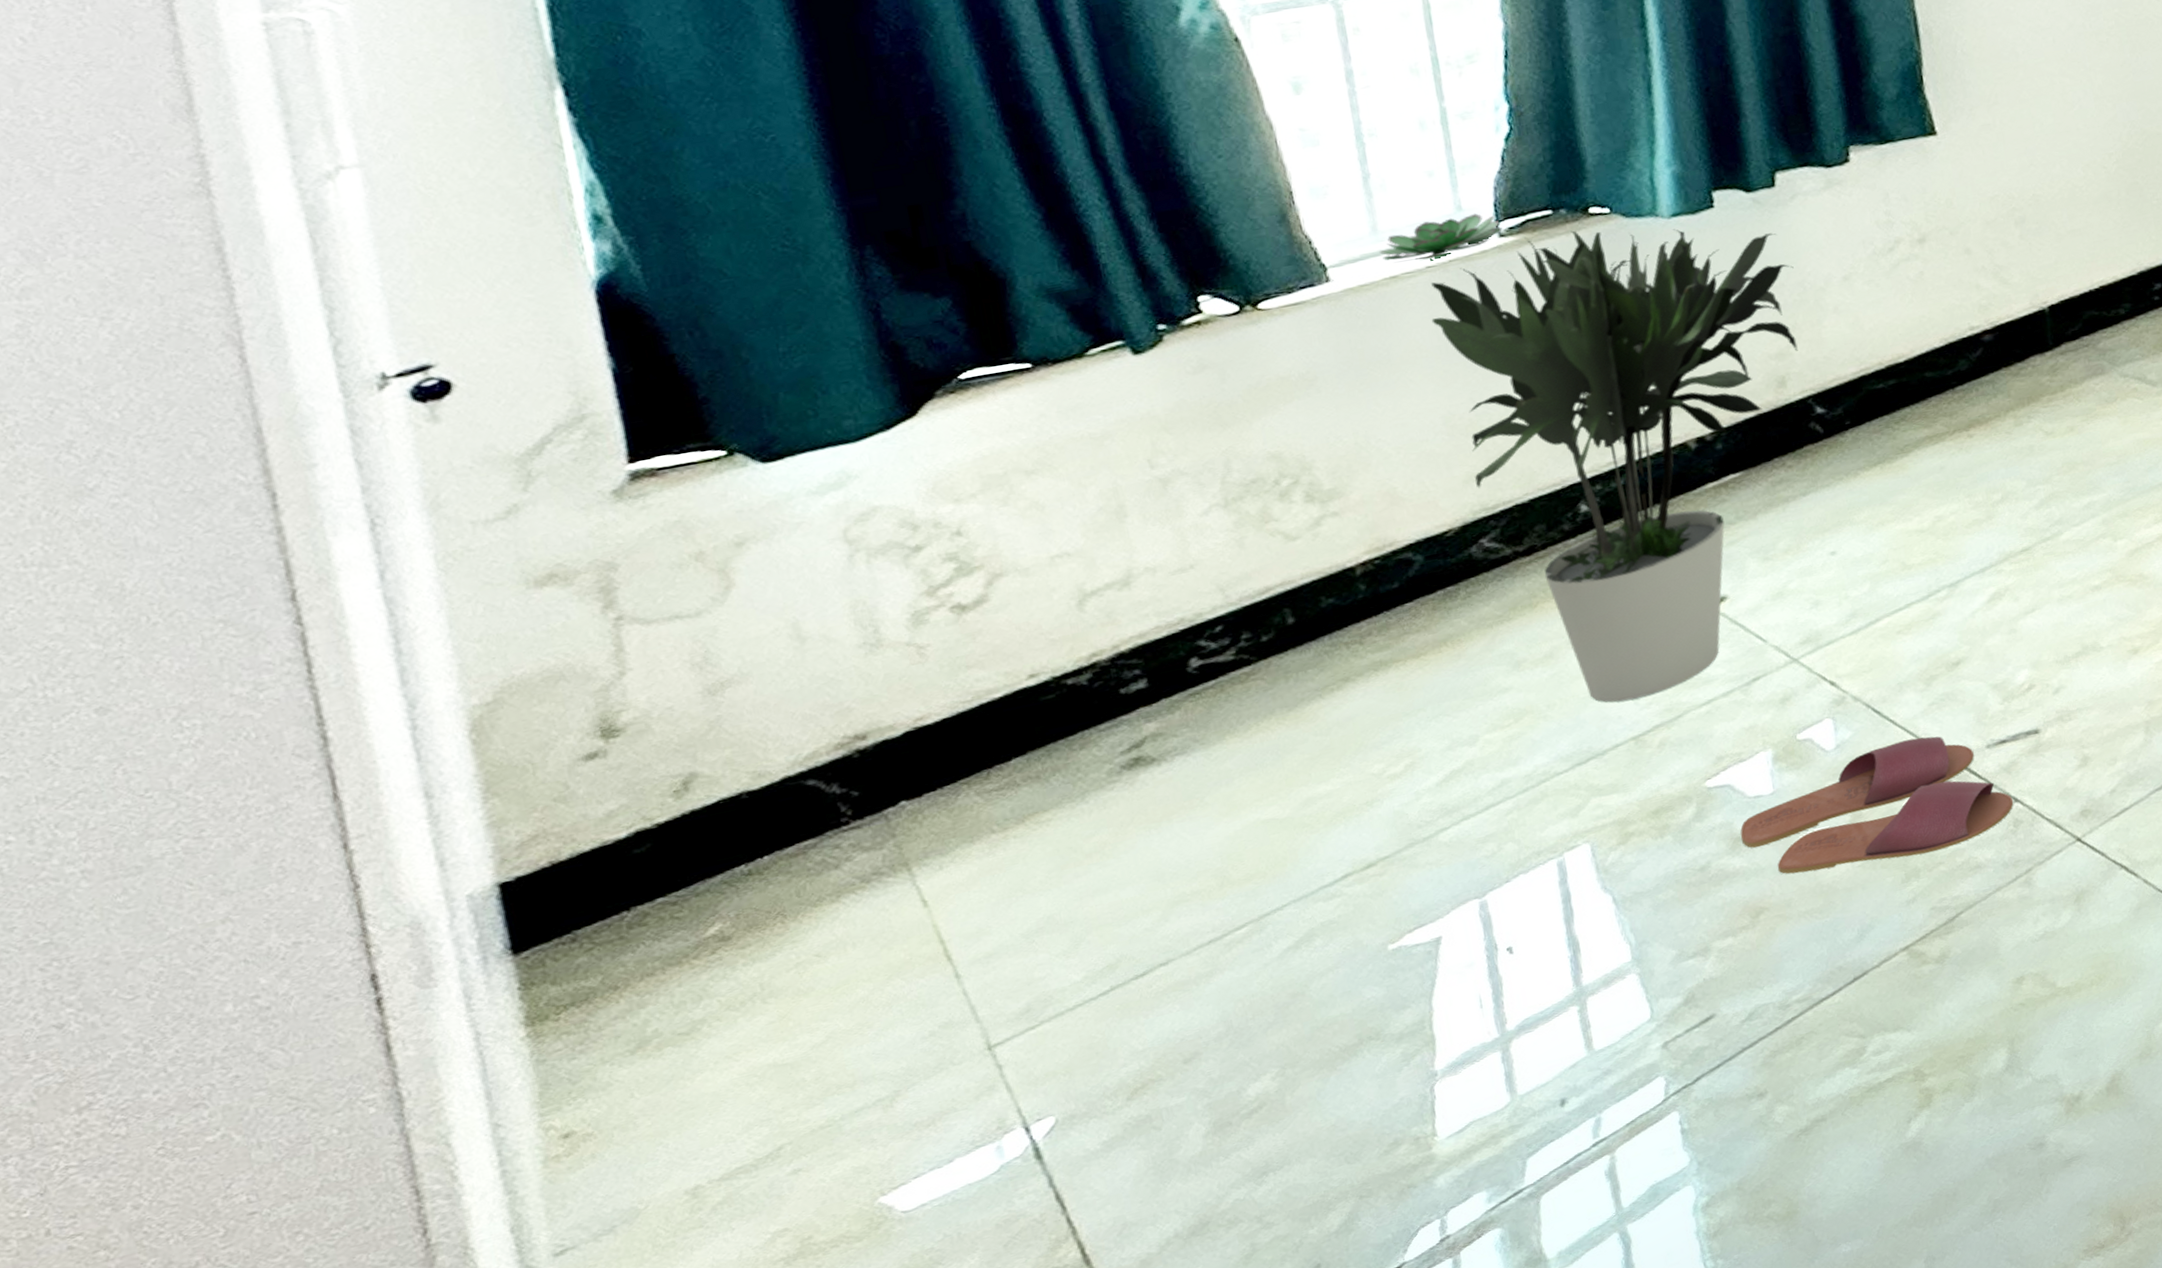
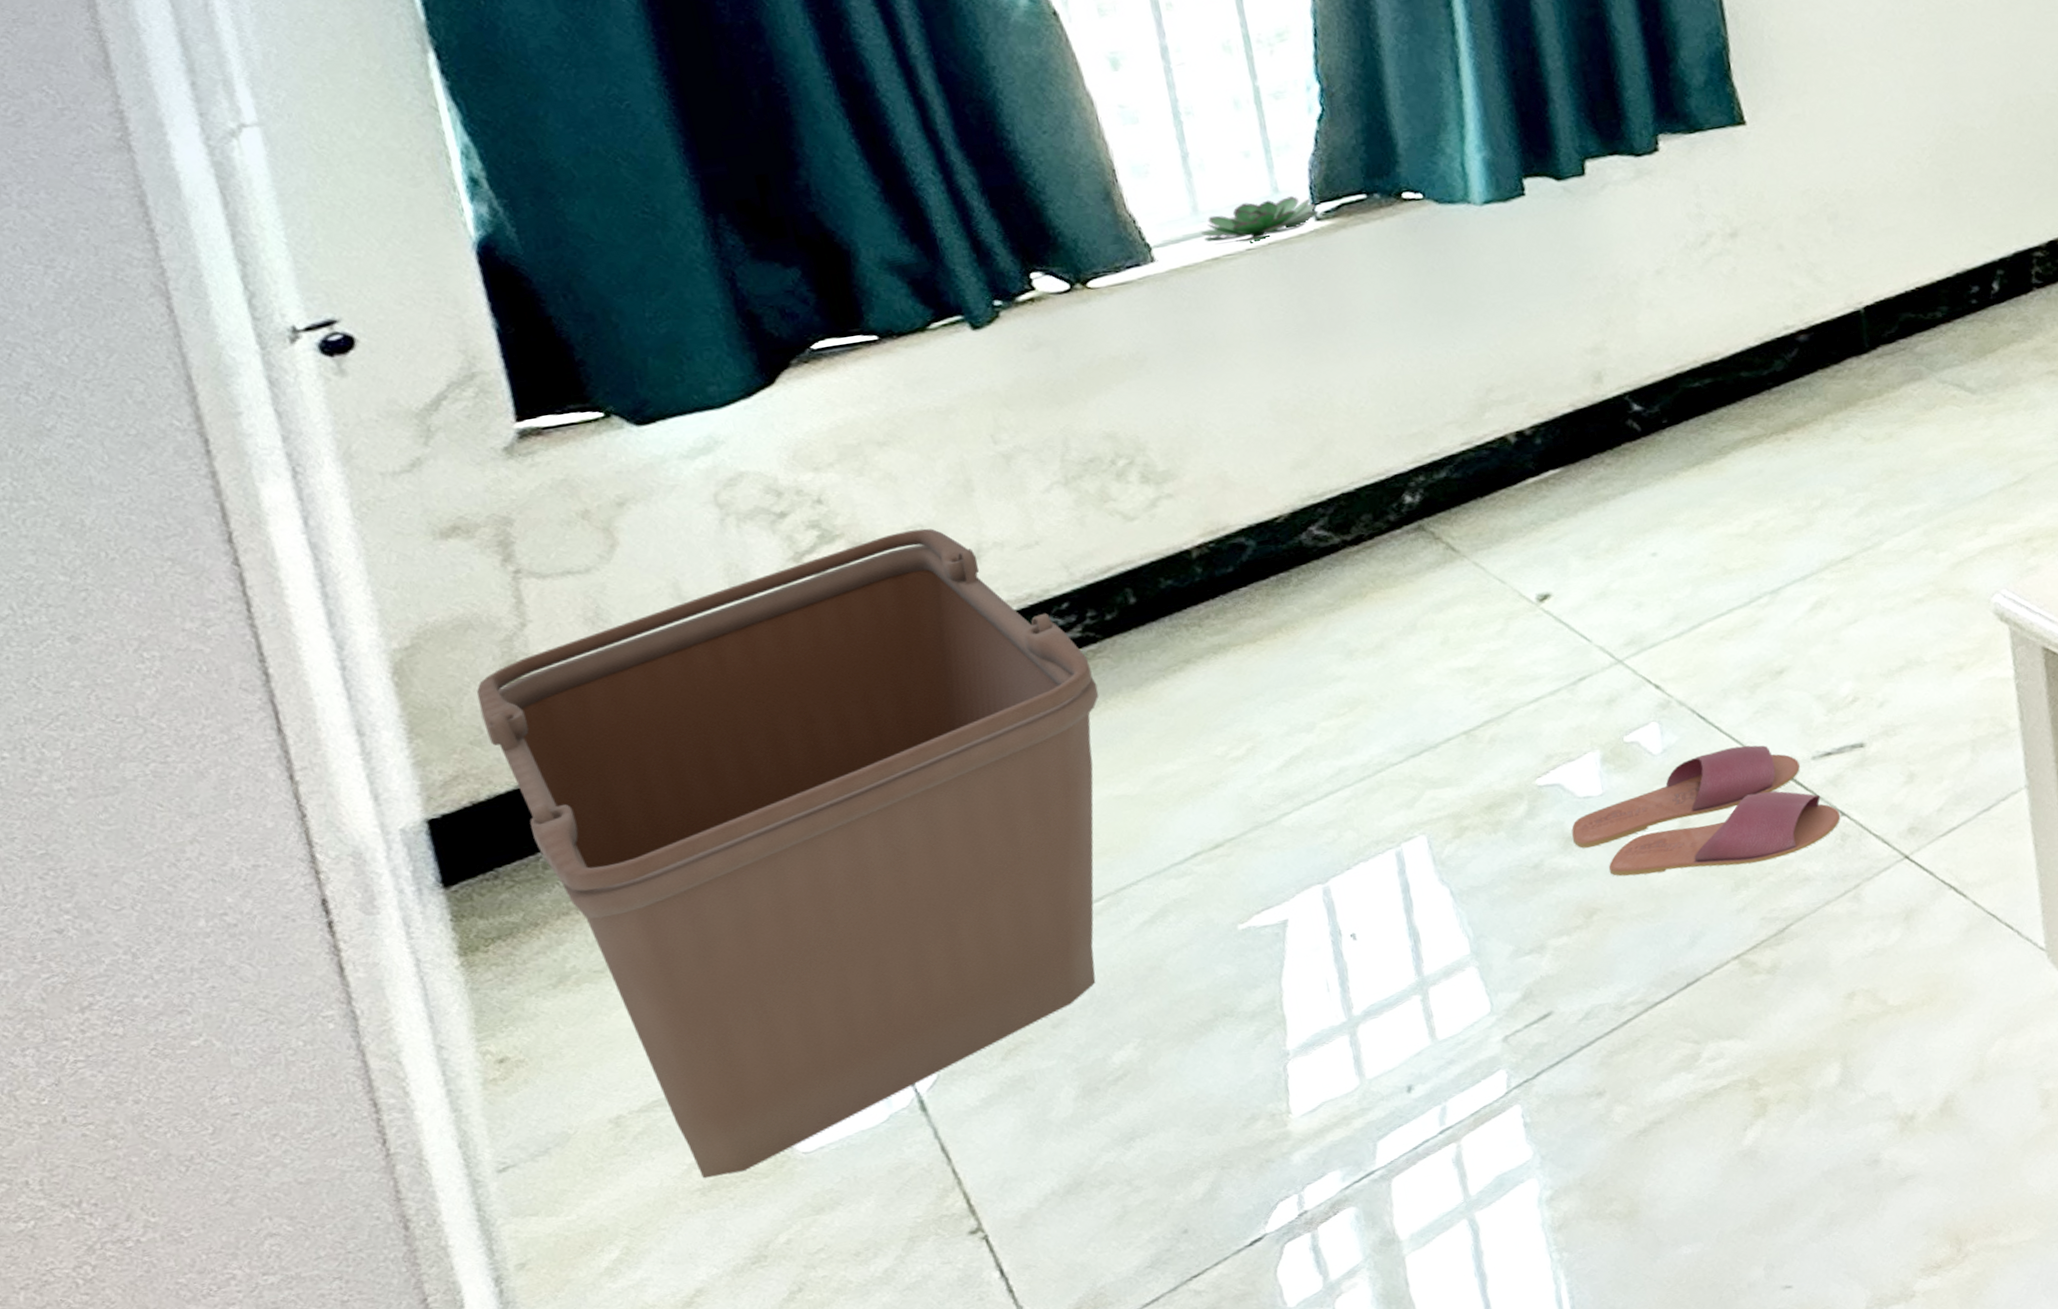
bicycle basket: none [564,556,1251,1247] -> present [476,528,1099,1179]
potted plant: present [1431,229,1798,703] -> none [1252,215,1613,696]

